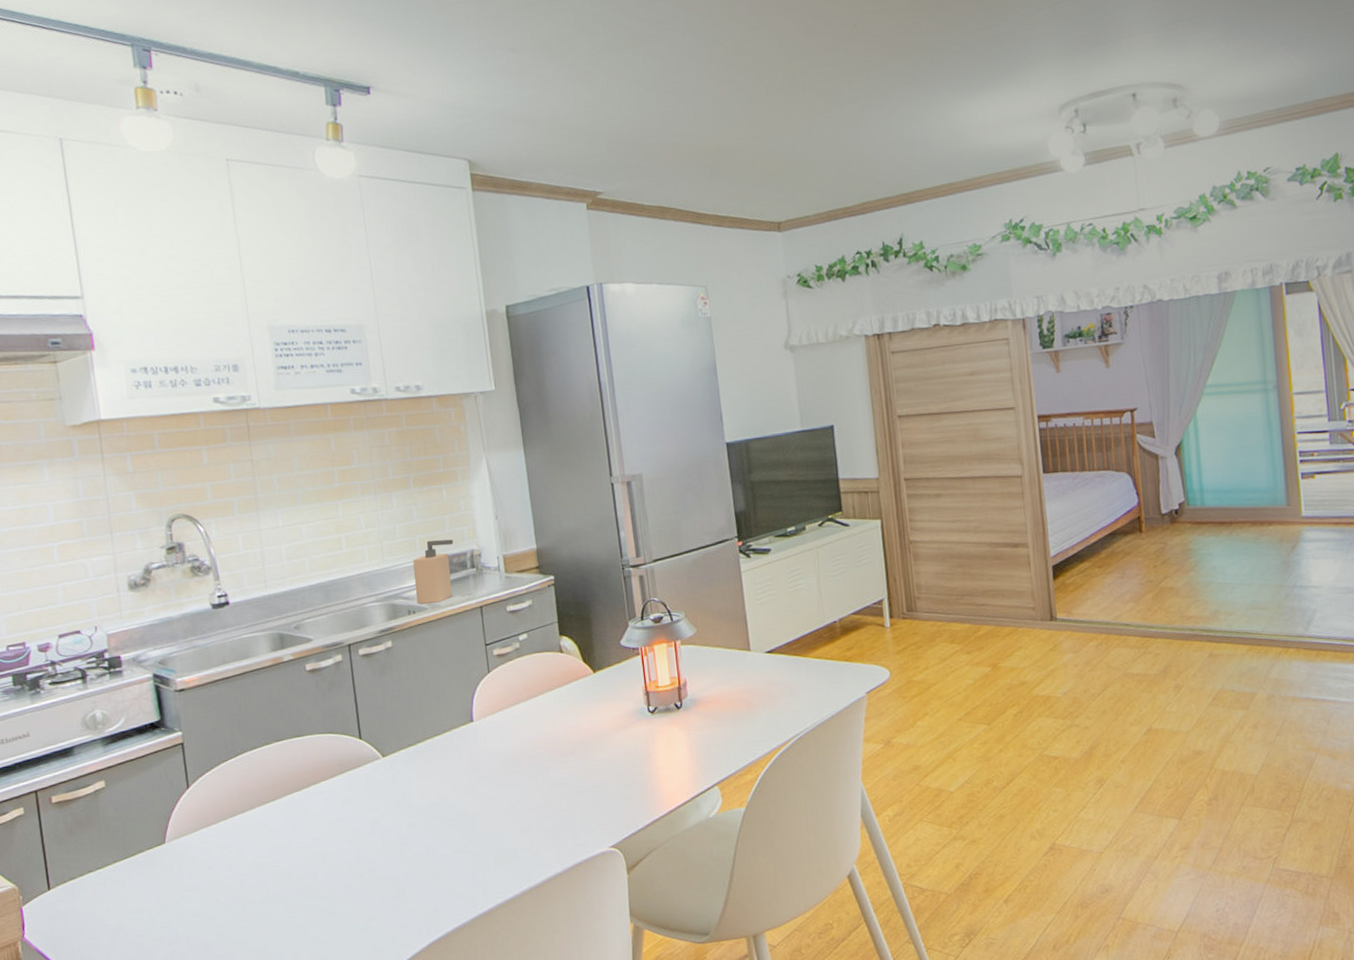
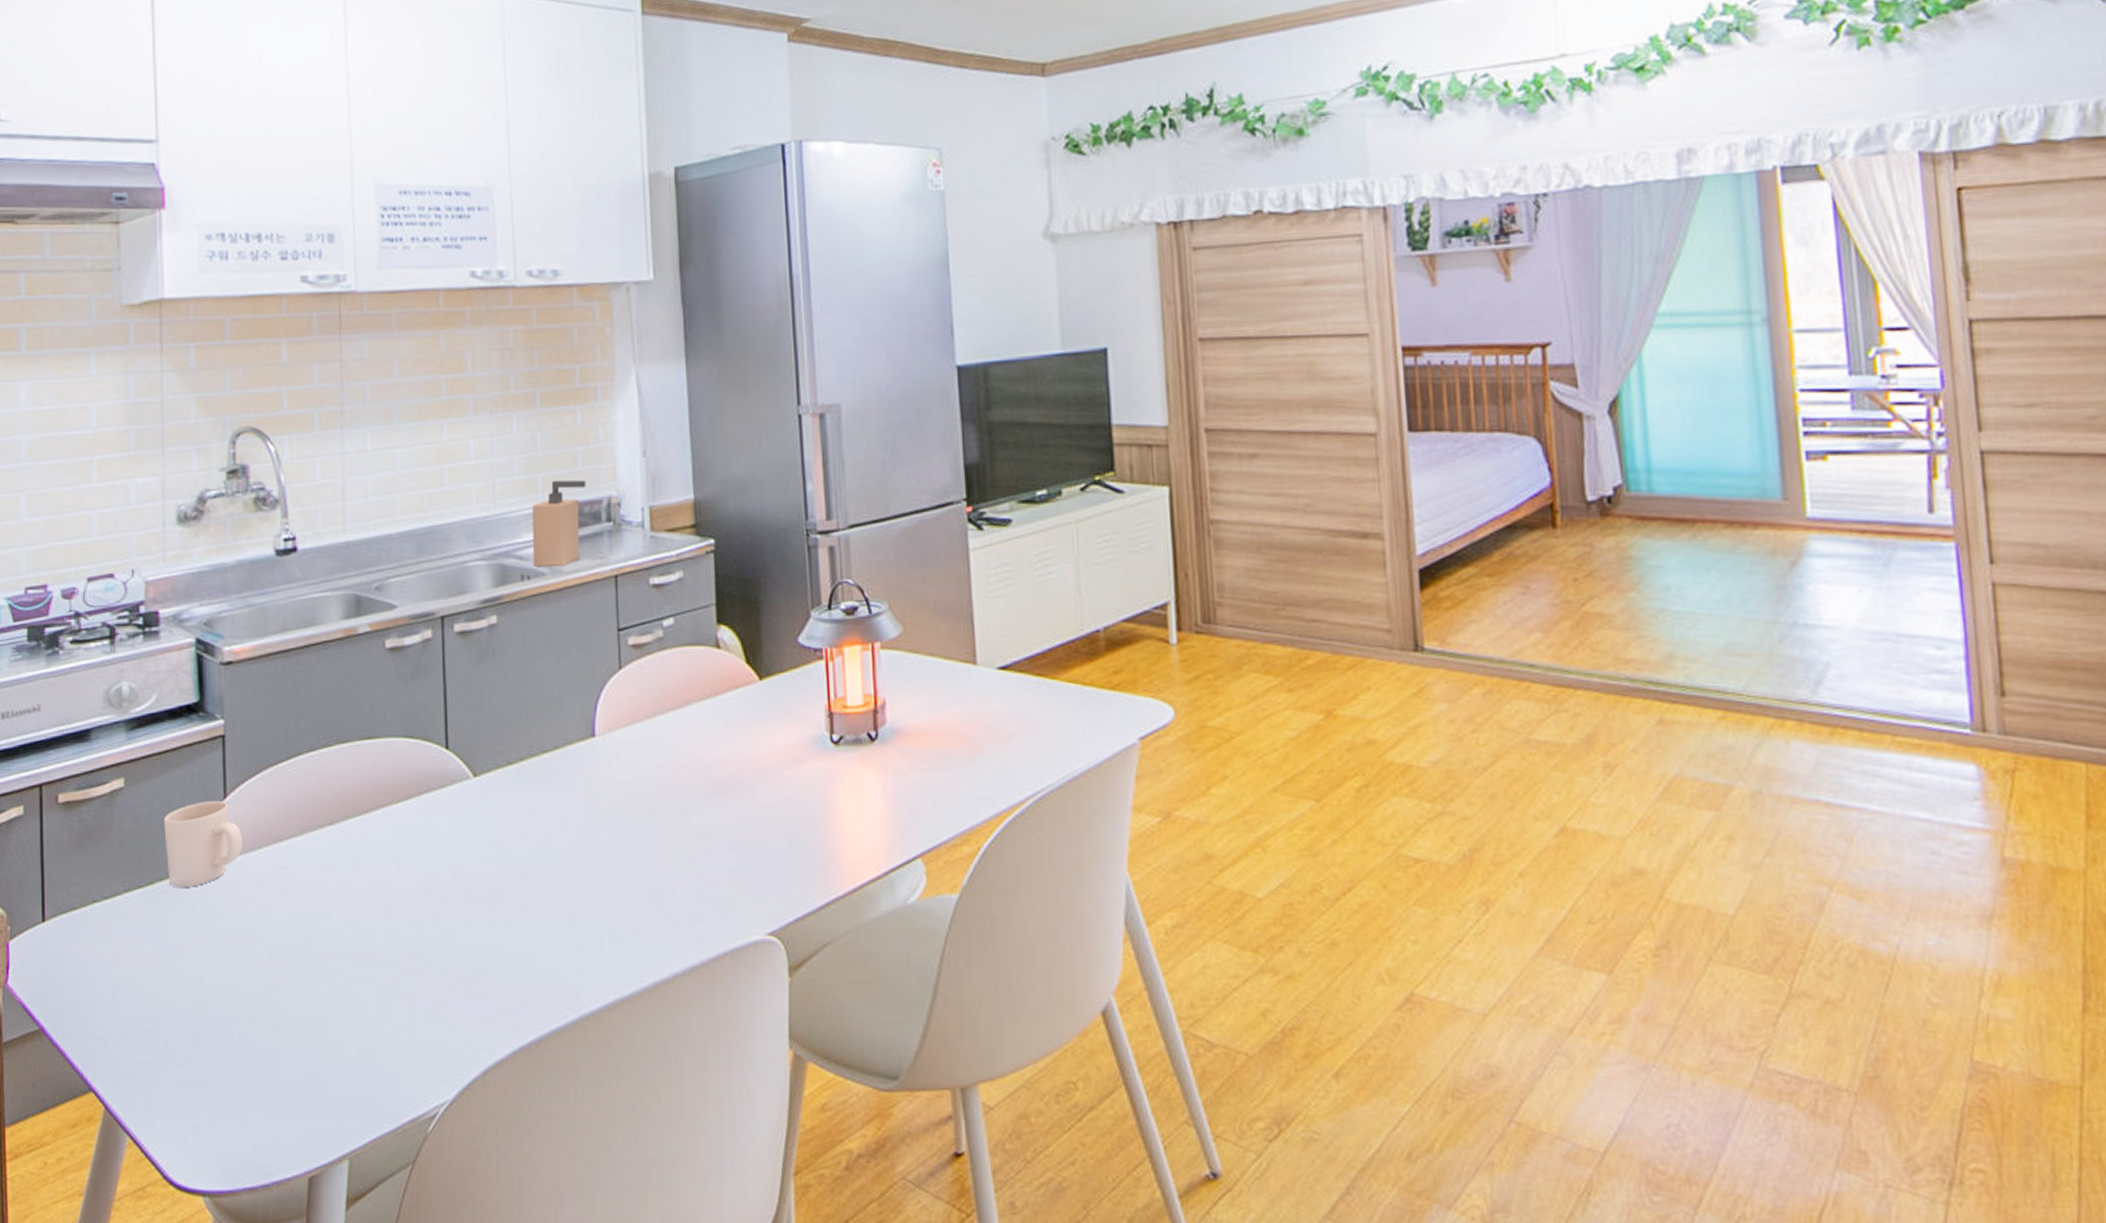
mug: none [140,790,206,857] -> present [164,800,243,889]

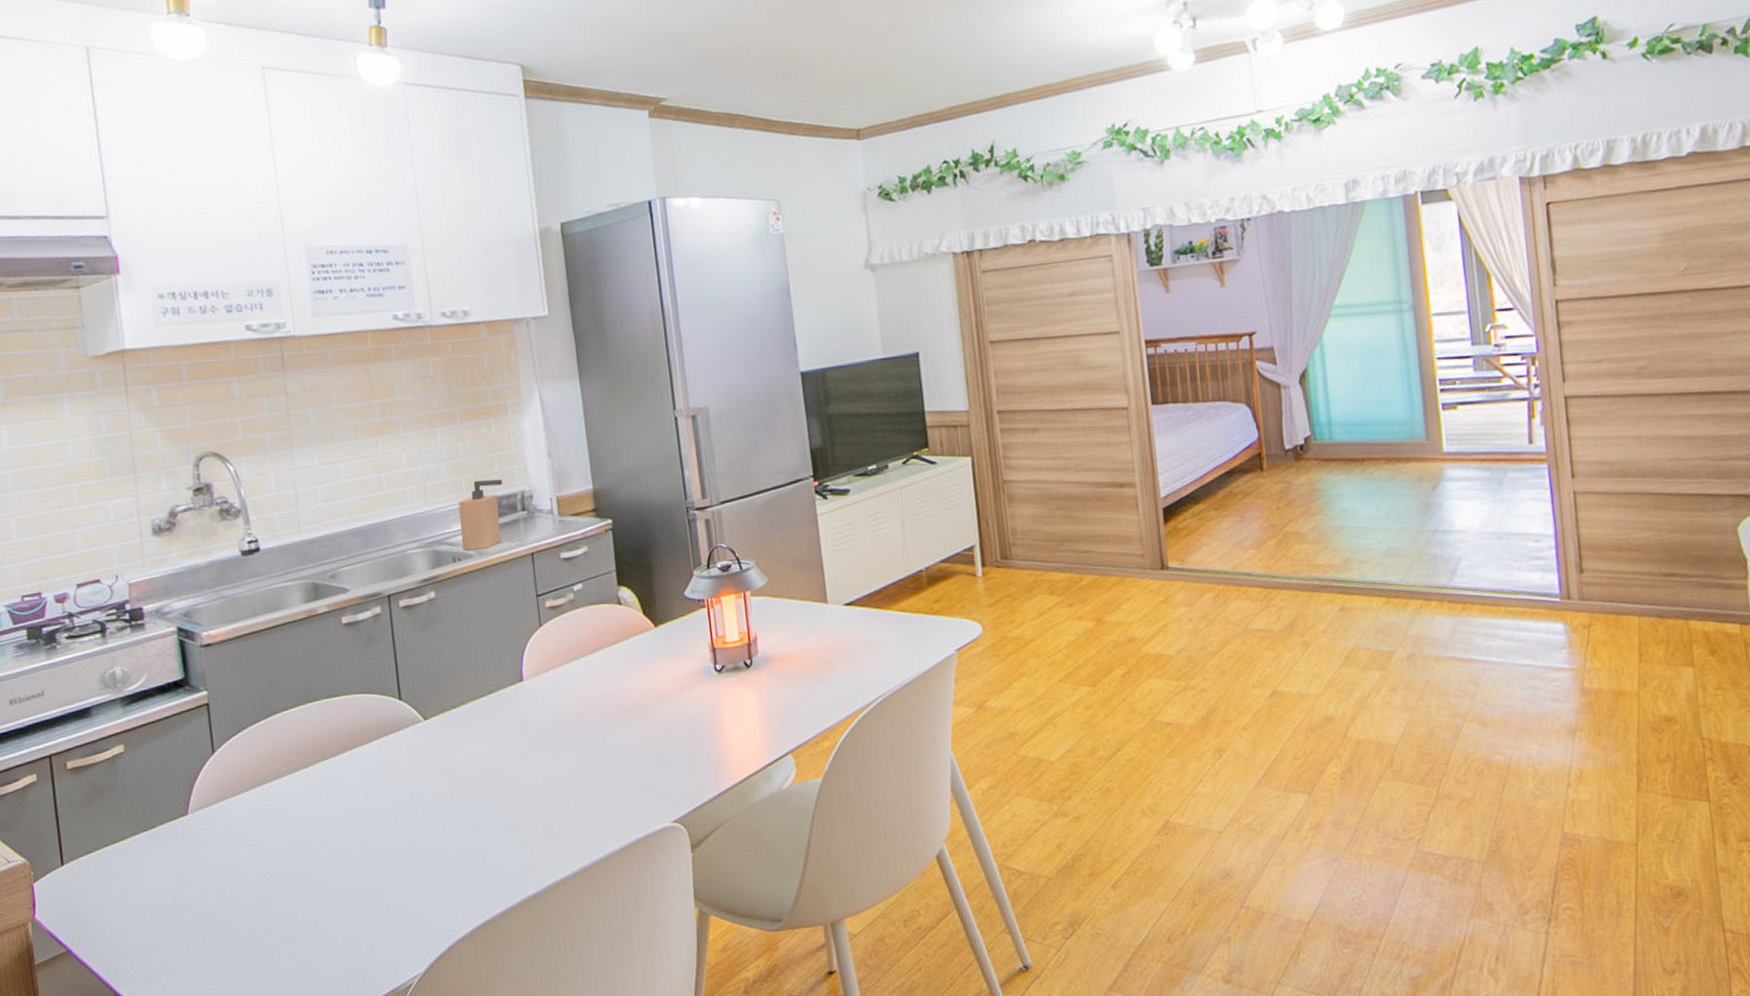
mug: present [164,800,243,889] -> none [161,755,232,829]

